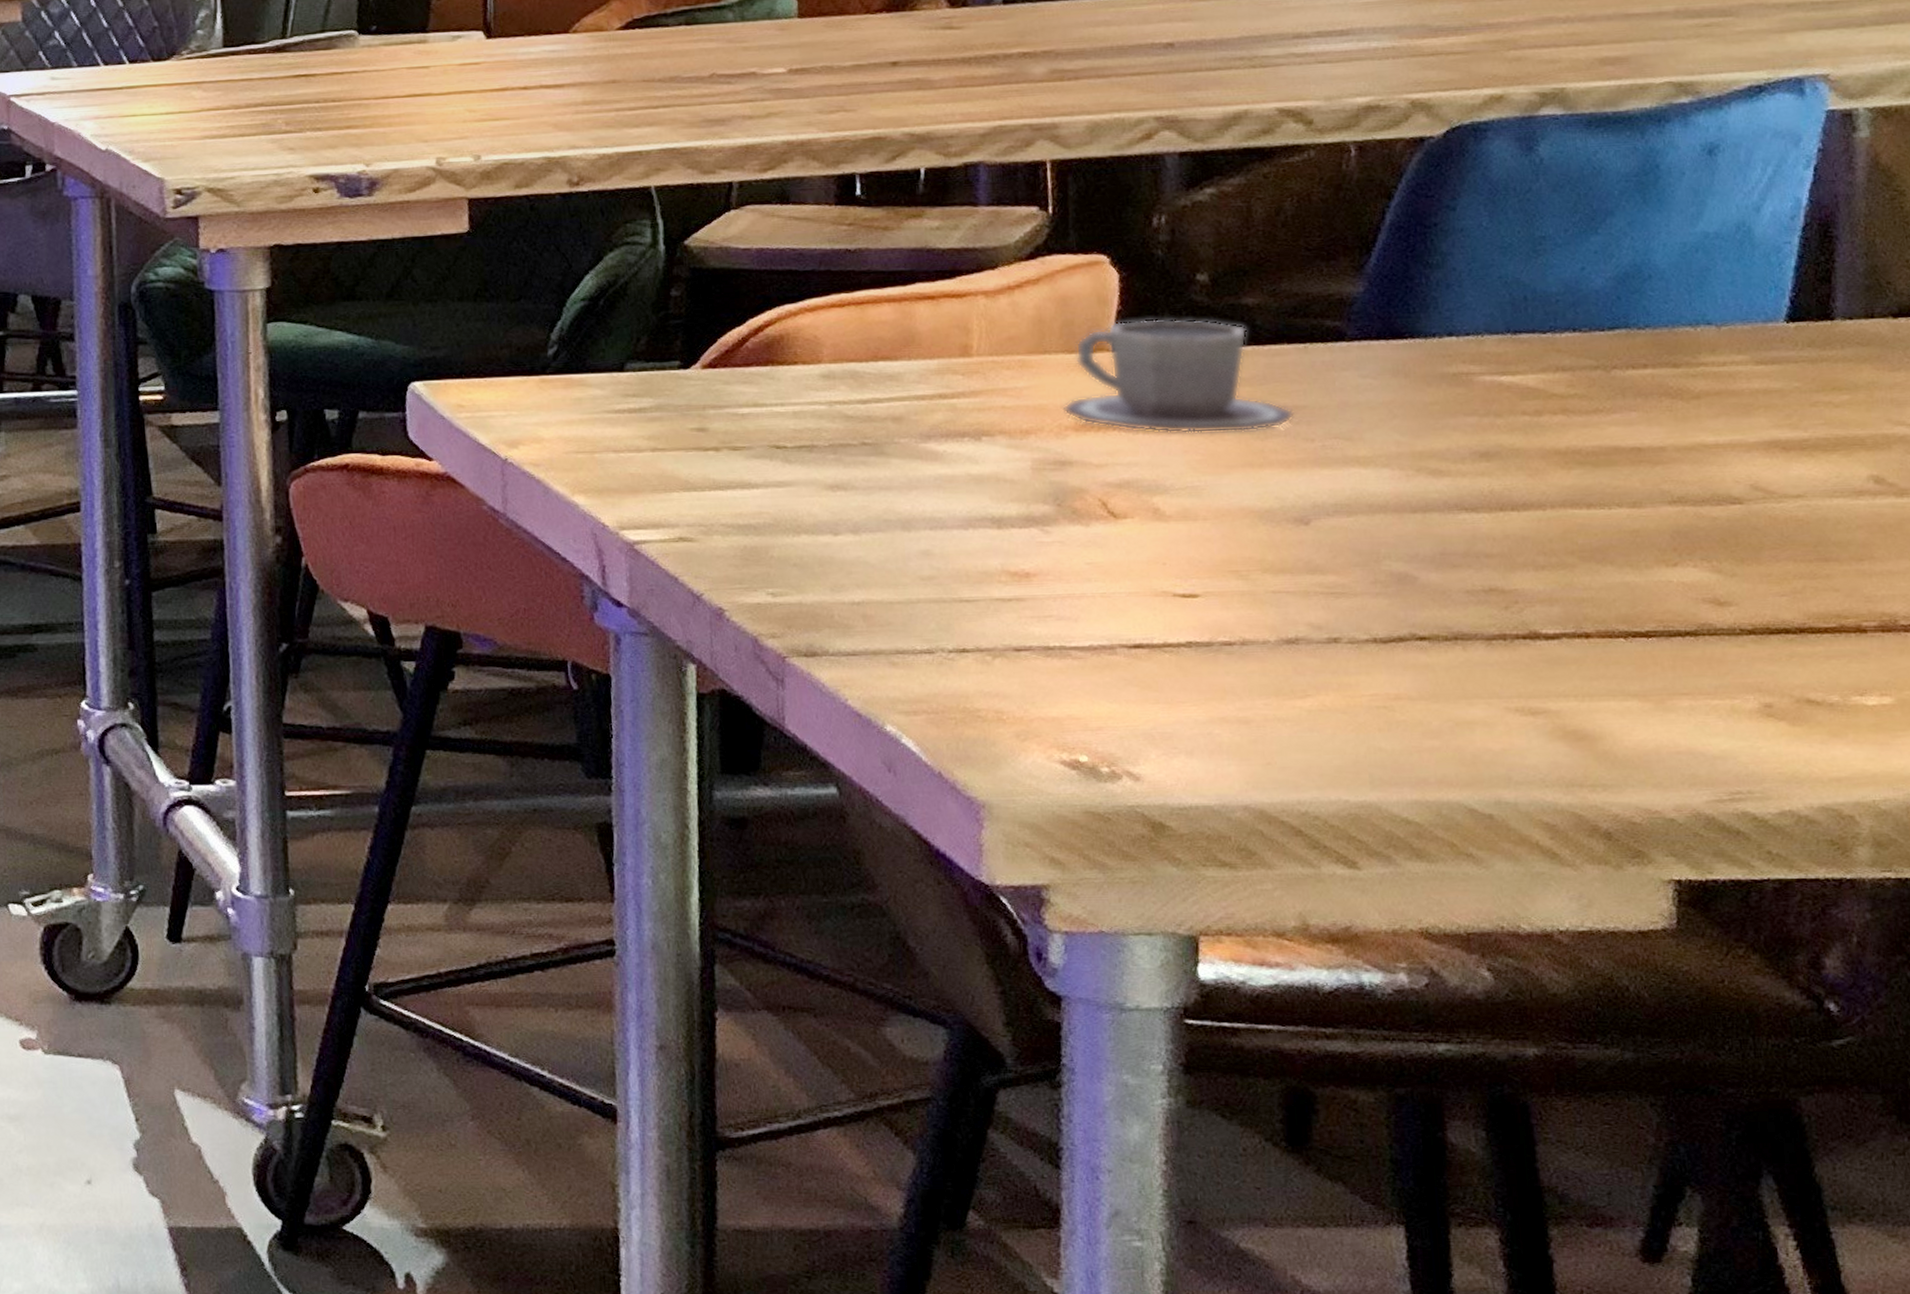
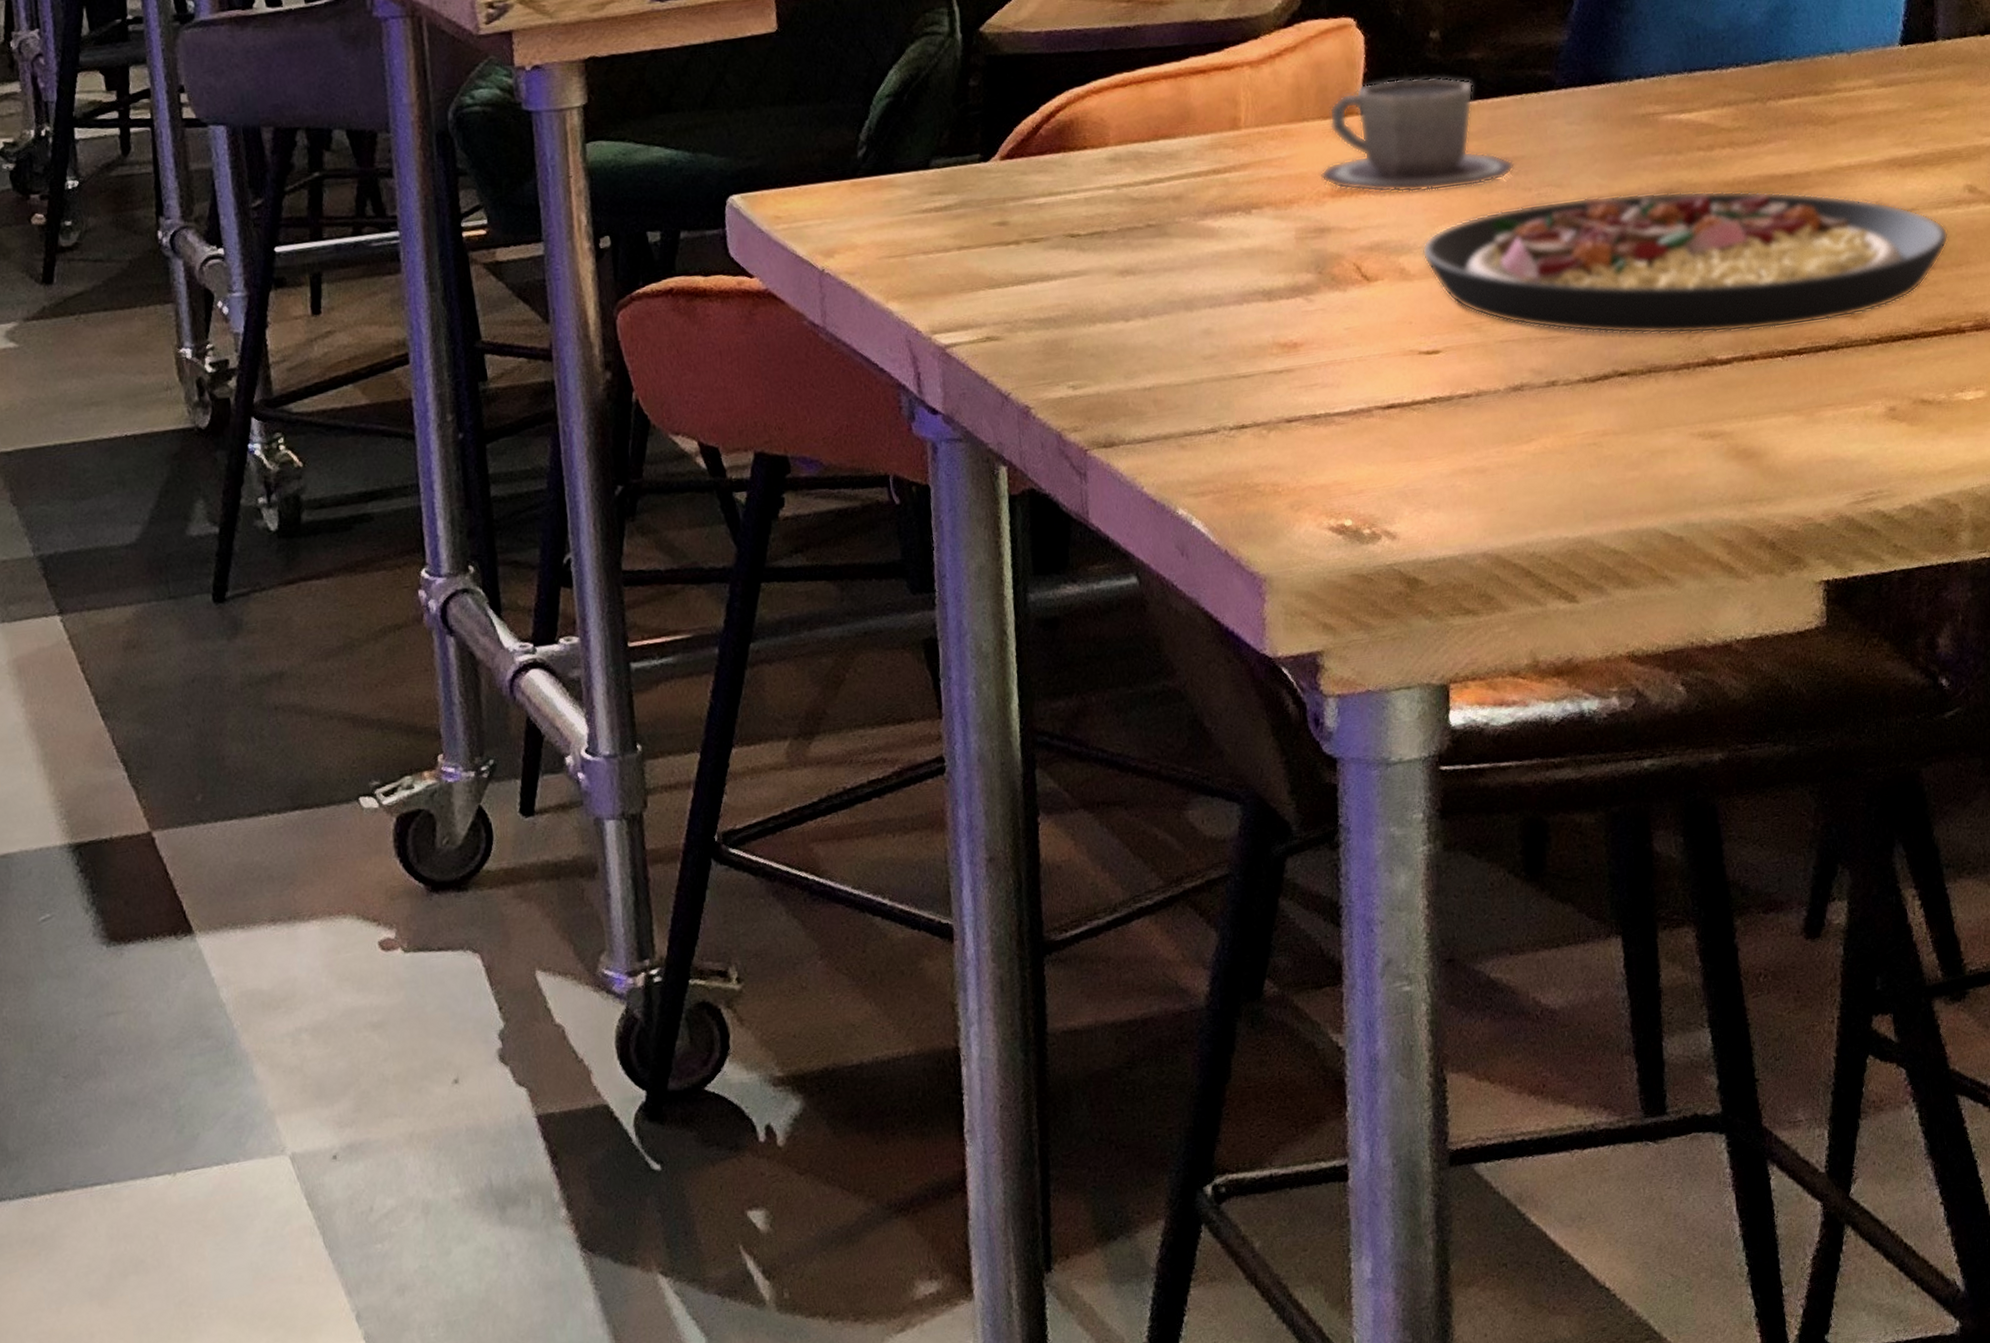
plate: none [1180,452,1846,607] -> present [1422,190,1949,335]

